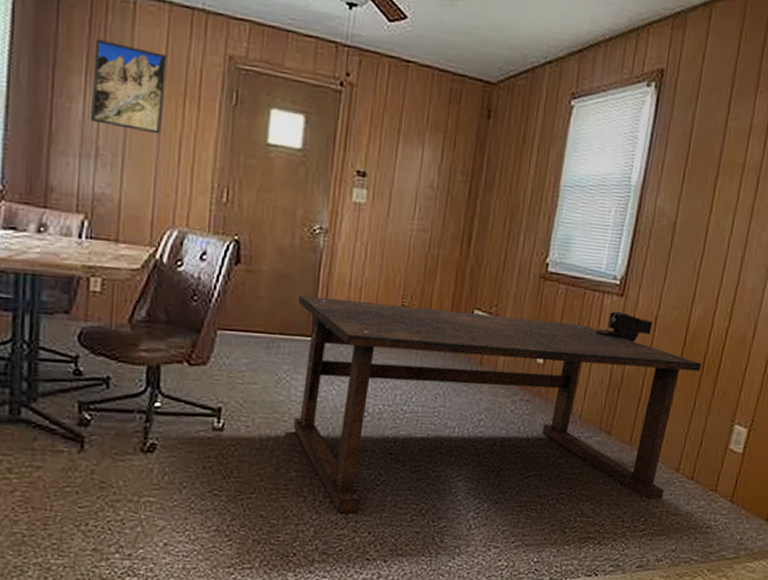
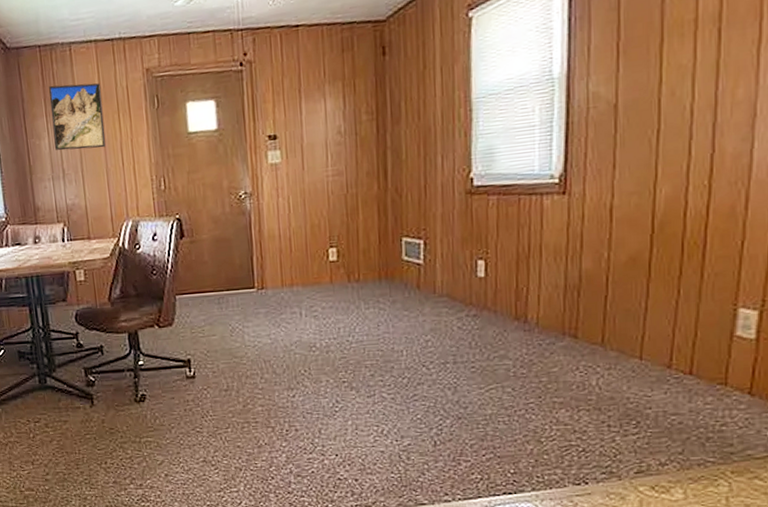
dining table: present [293,295,702,514] -> none [237,210,680,440]

